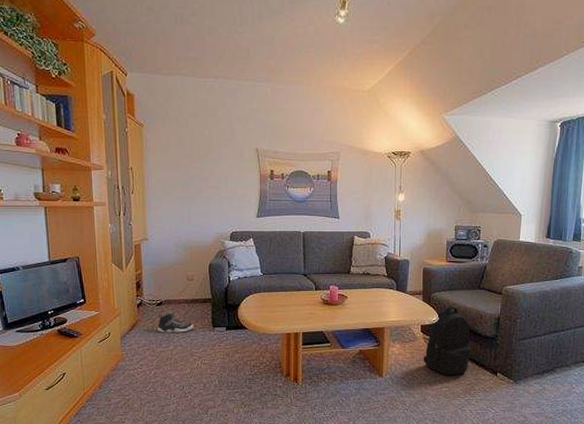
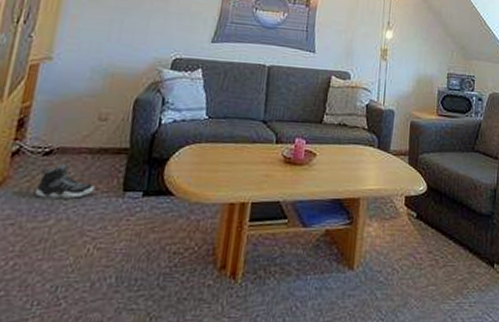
backpack: present [423,305,473,376] -> none [405,171,466,268]

